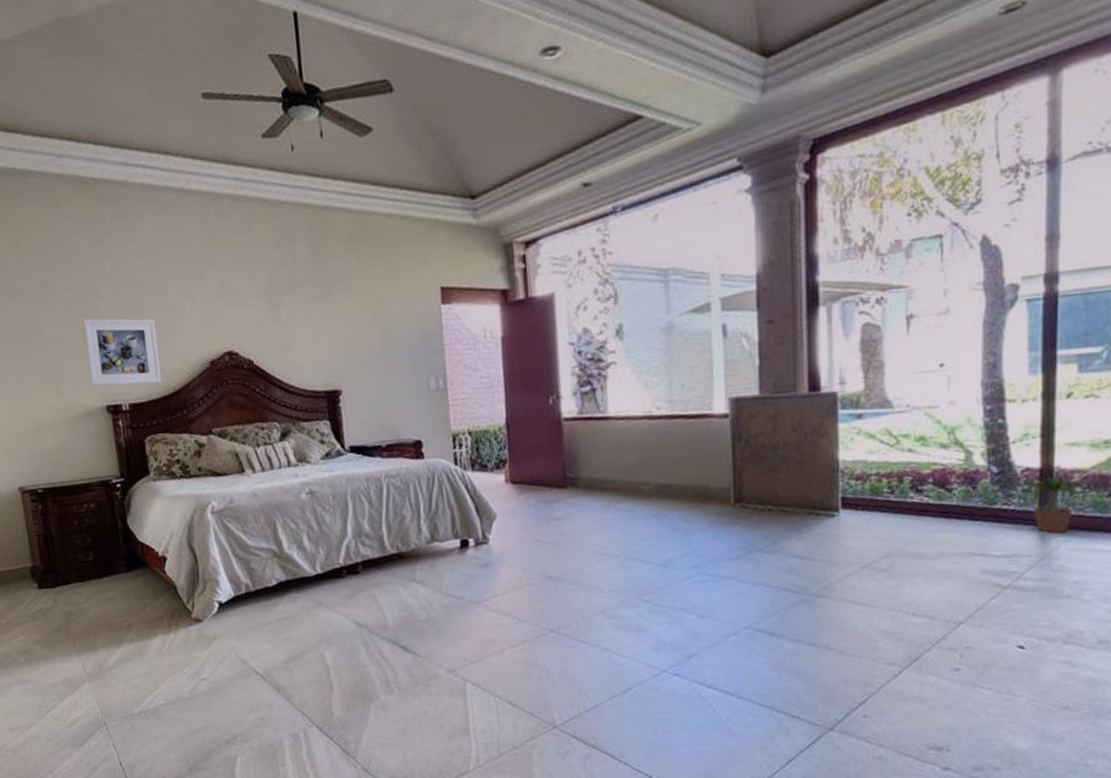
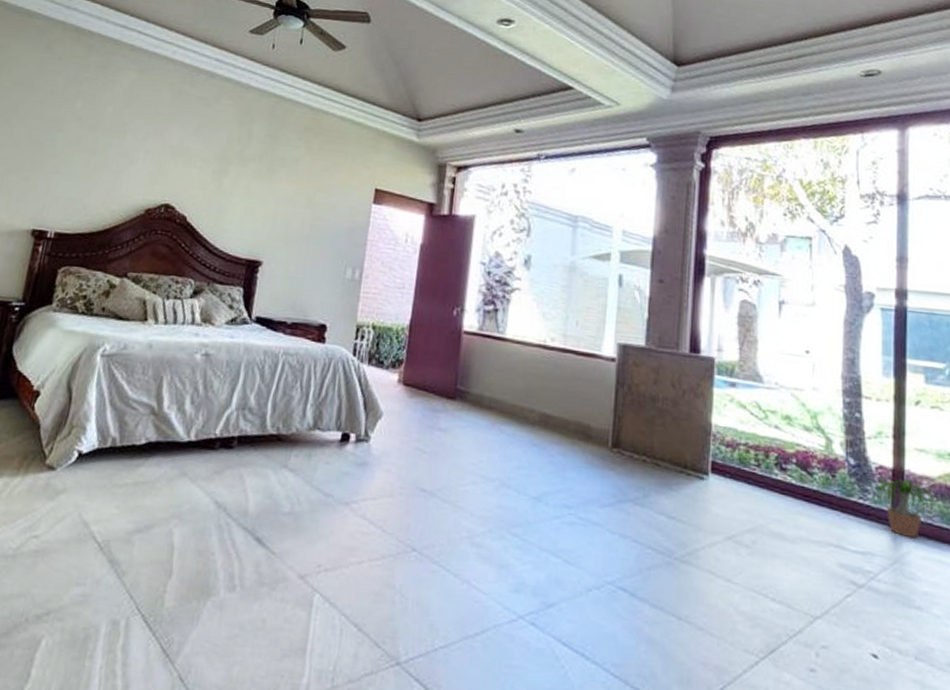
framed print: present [83,318,162,387] -> none [24,146,106,219]

